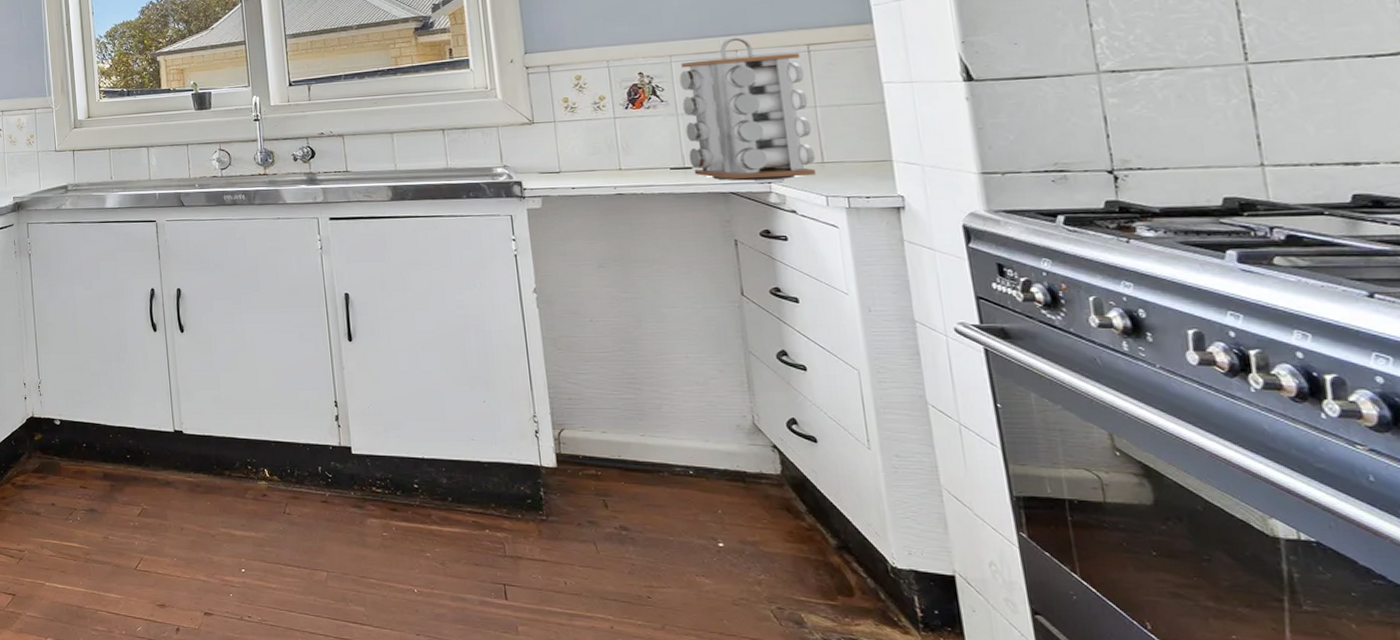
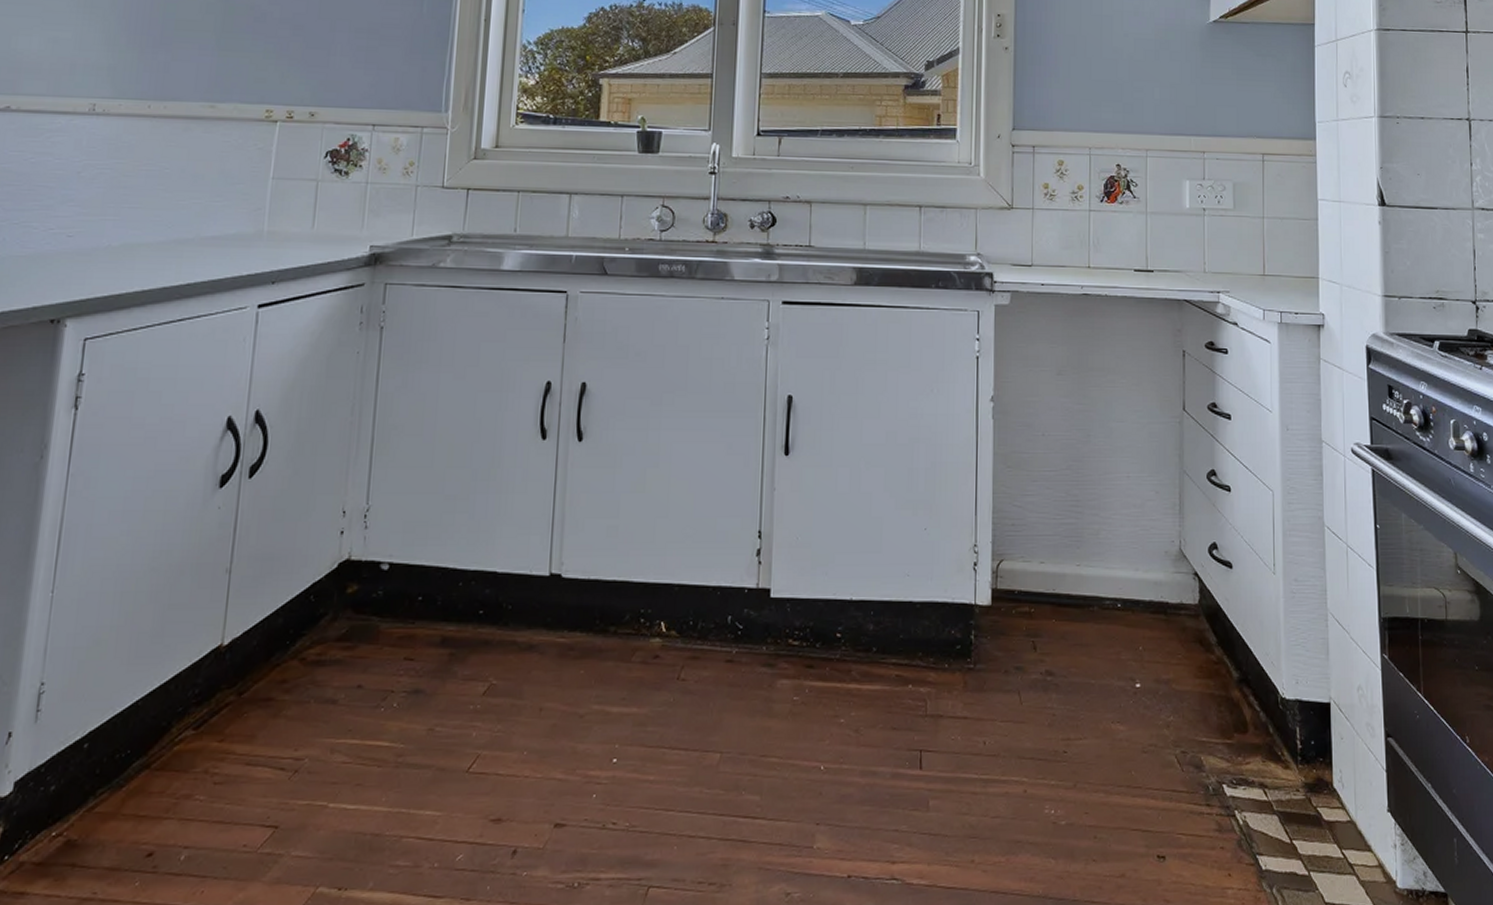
spice rack: present [679,36,815,181] -> none [1152,137,1258,289]

